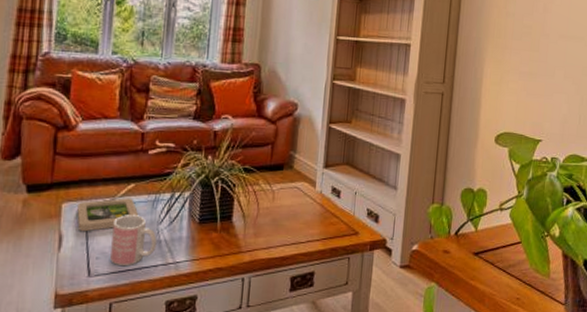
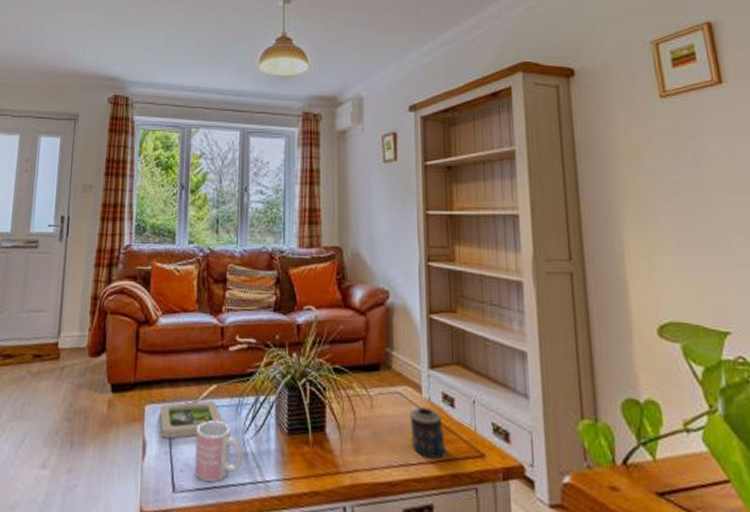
candle: none [303,198,331,237] -> present [410,407,447,459]

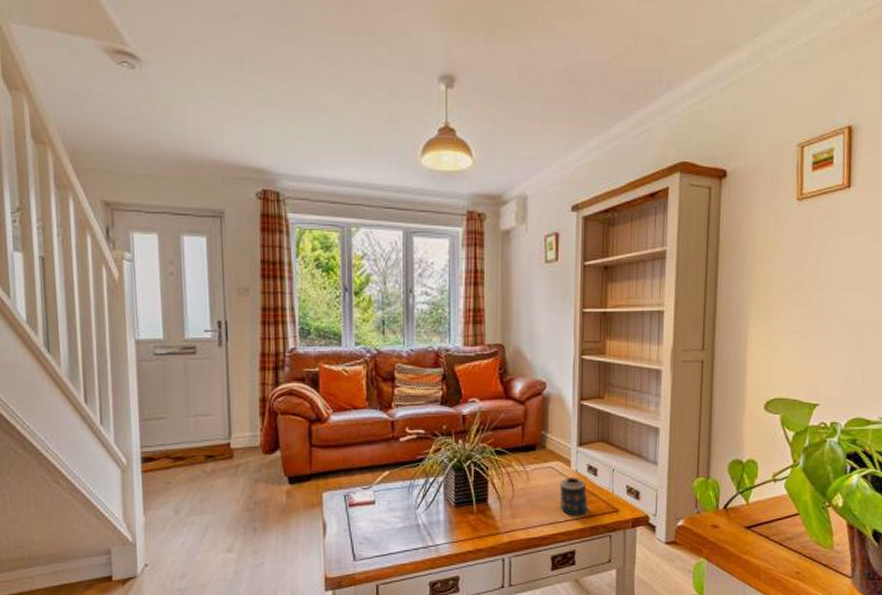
picture frame: present [160,400,223,439] -> none [337,485,396,519]
mug: present [195,421,243,483] -> none [372,501,416,550]

